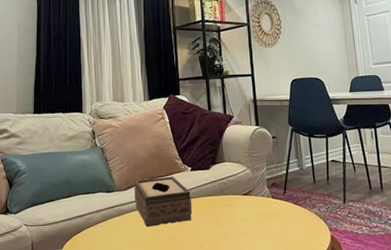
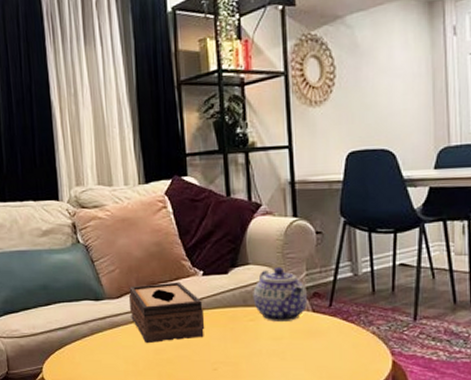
teapot: none [228,163,269,207] -> present [253,266,308,323]

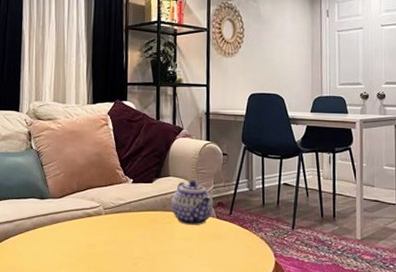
tissue box: present [129,281,205,344] -> none [69,187,131,239]

